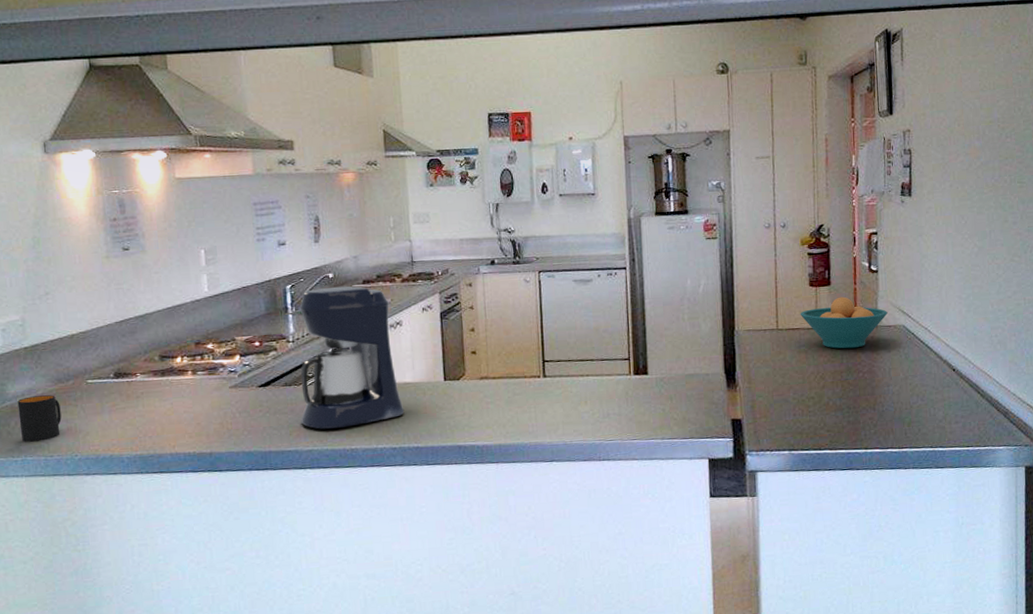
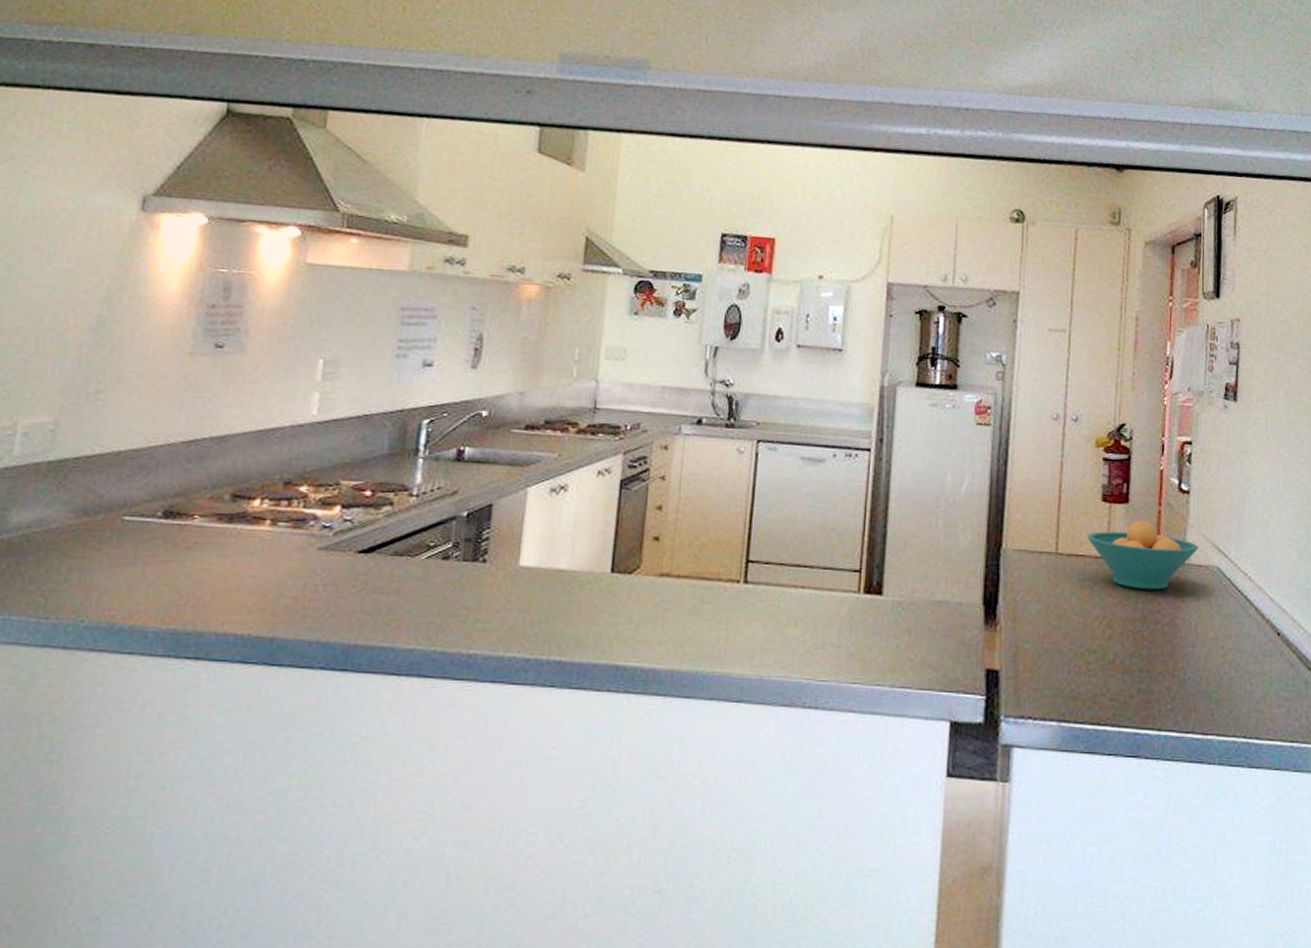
mug: present [17,395,62,442] -> none [11,530,78,595]
coffee maker: present [299,286,404,429] -> none [406,429,555,623]

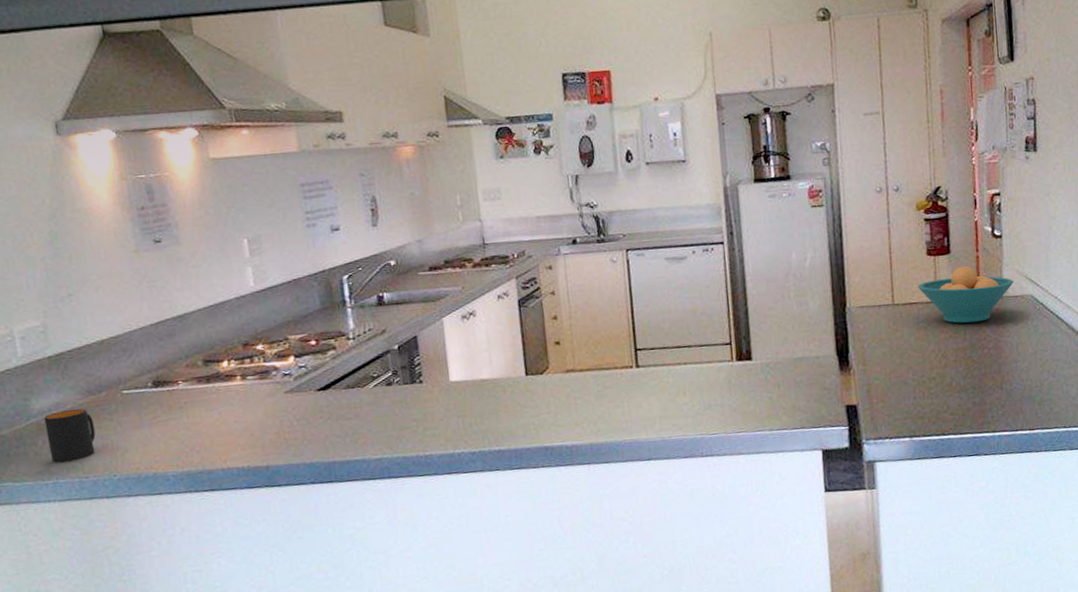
mug: none [11,530,78,595] -> present [43,408,96,463]

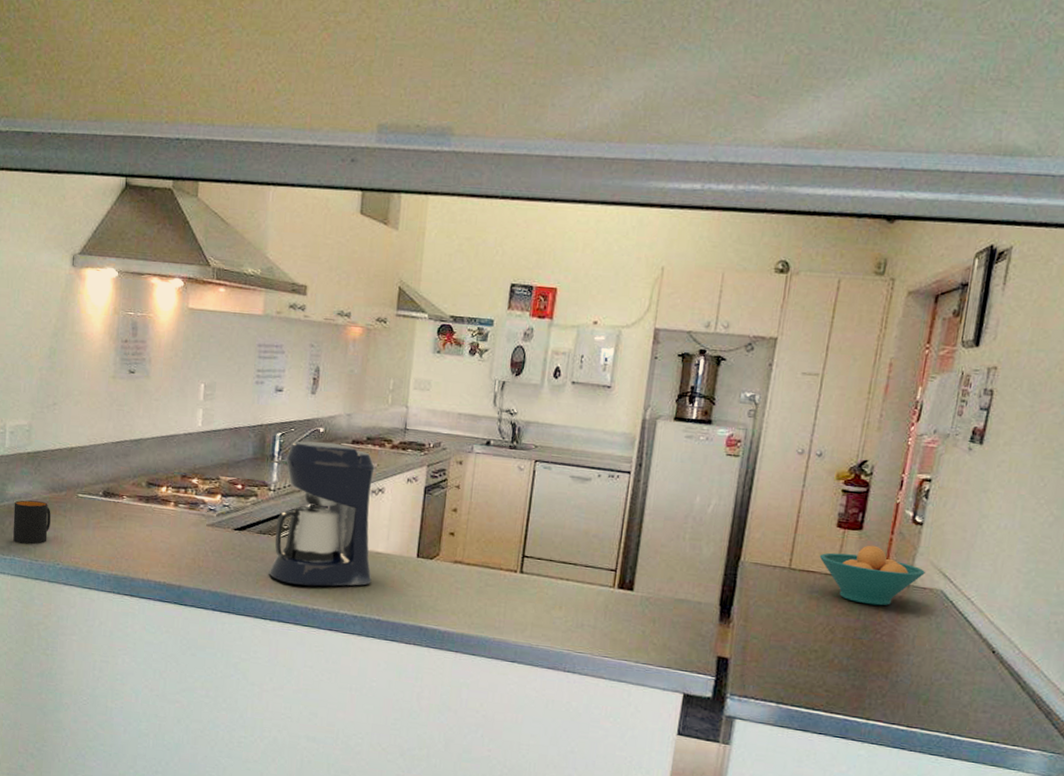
coffee maker: none [359,273,483,435] -> present [268,441,375,586]

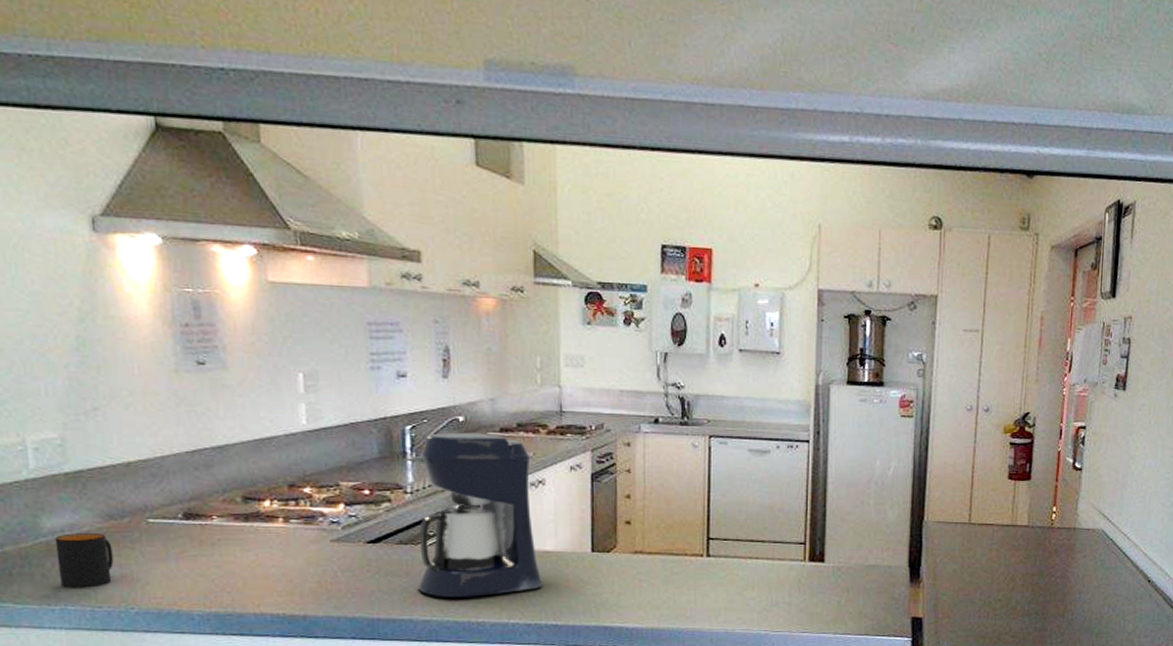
fruit bowl: present [819,545,925,606] -> none [995,493,1088,550]

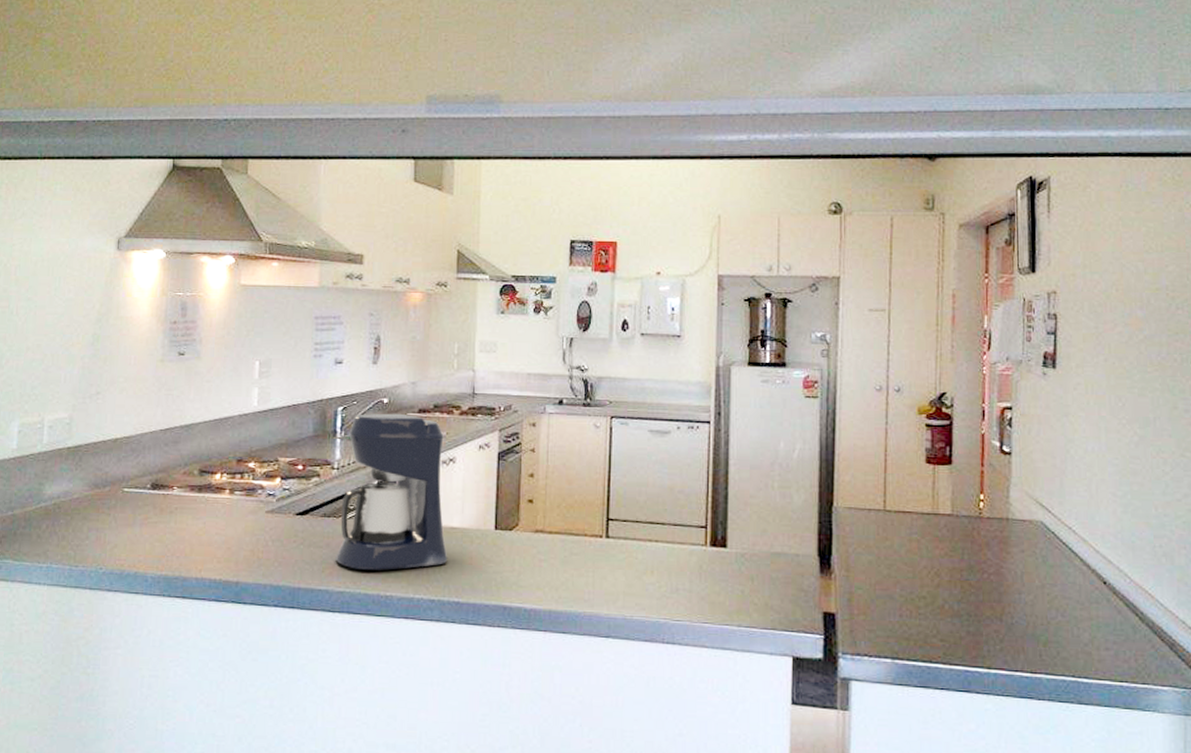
mug: present [55,533,114,588] -> none [50,500,93,549]

